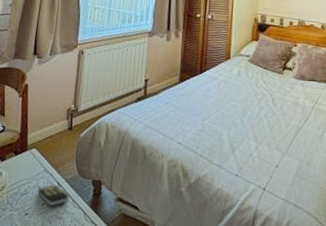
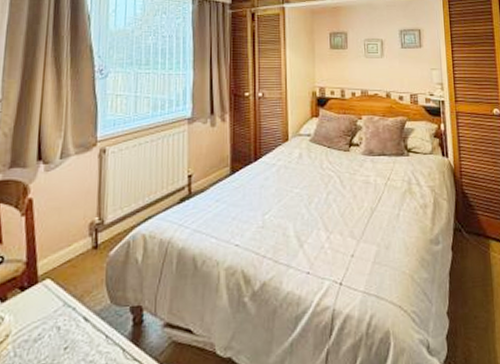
remote control: present [37,184,69,206] -> none [56,320,101,348]

